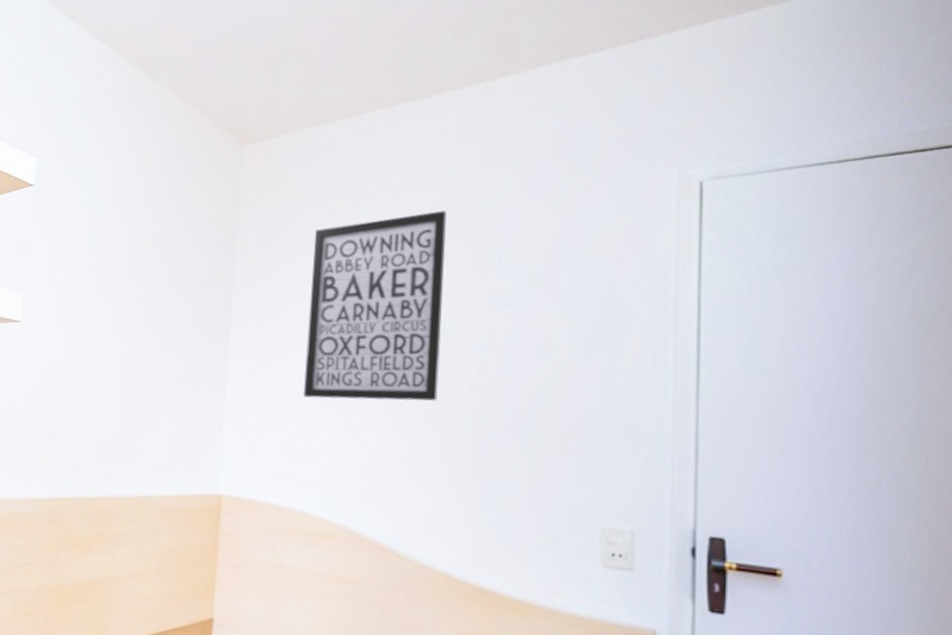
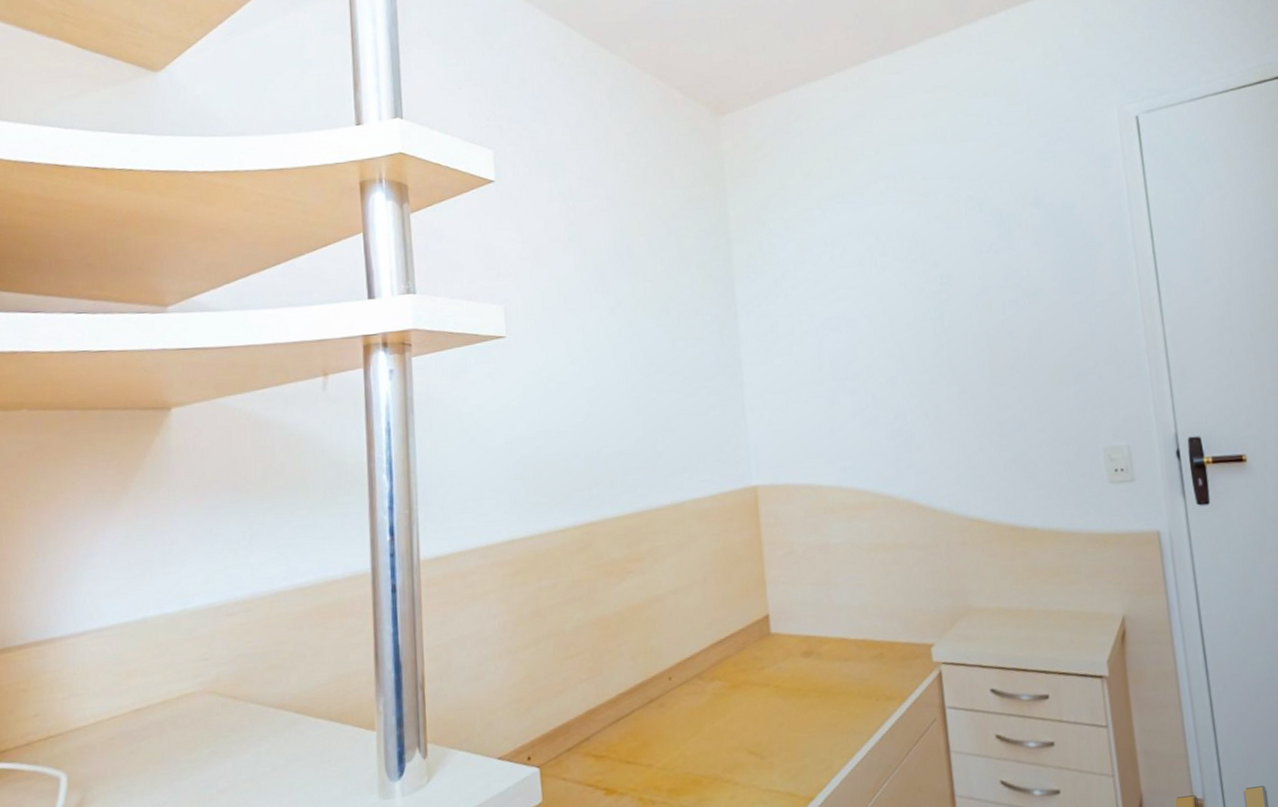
wall art: present [302,211,446,401] -> none [806,165,946,371]

